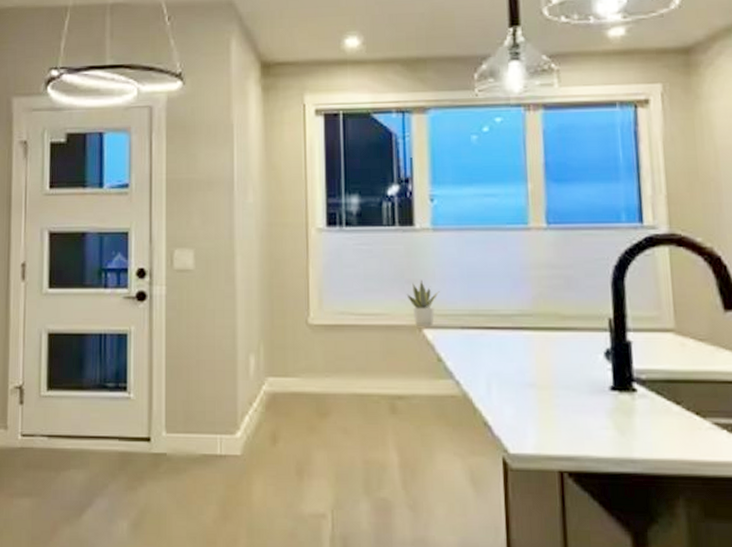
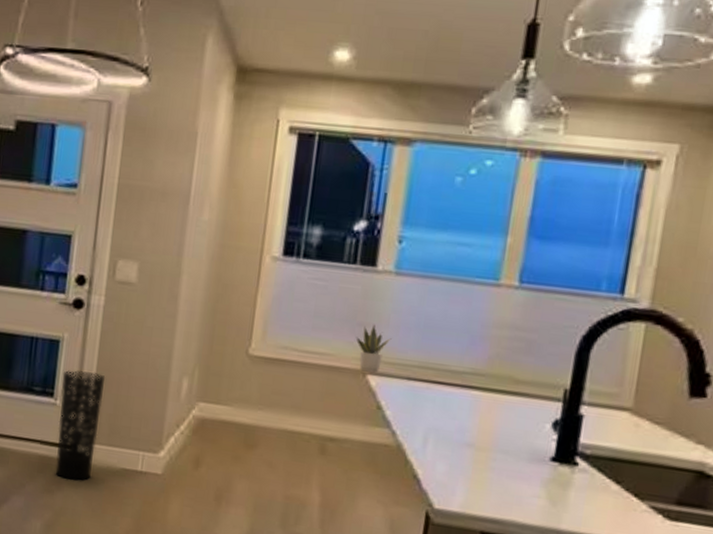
umbrella stand: none [133,360,175,474] -> present [55,370,106,482]

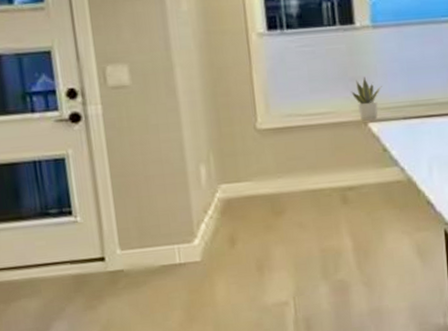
umbrella stand: present [55,370,106,482] -> none [76,180,131,292]

